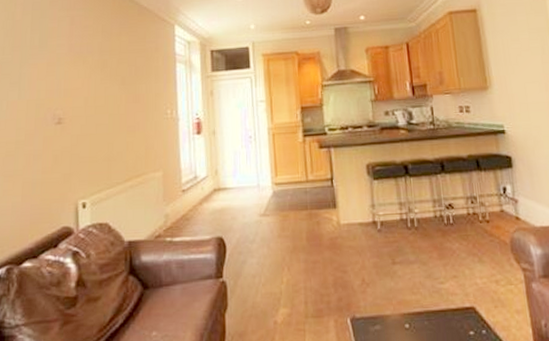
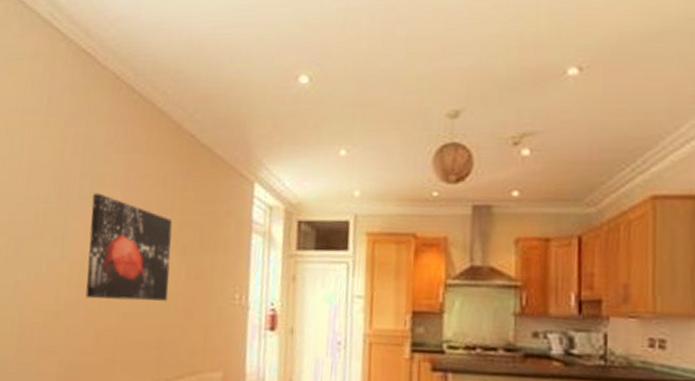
wall art: none [42,43,113,128] -> present [85,193,173,301]

